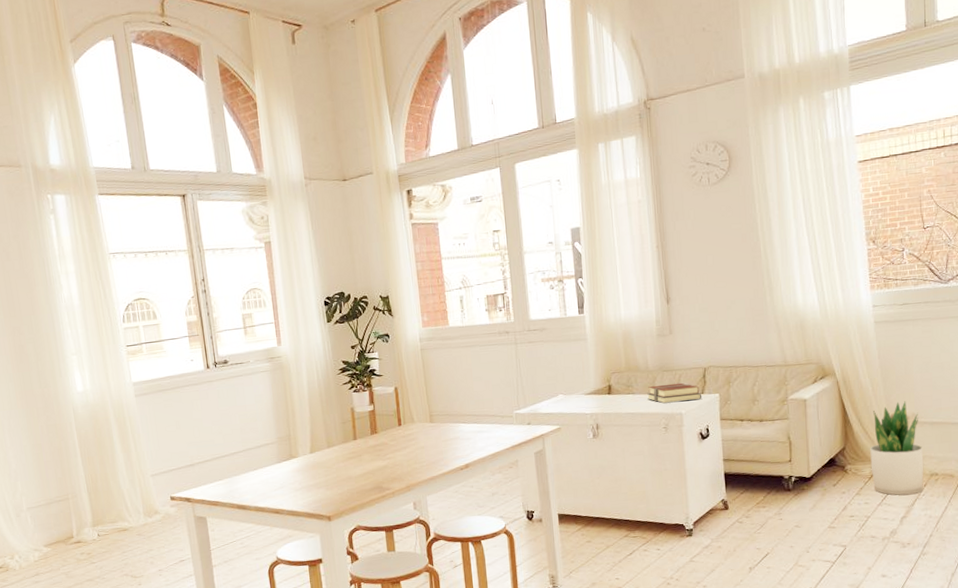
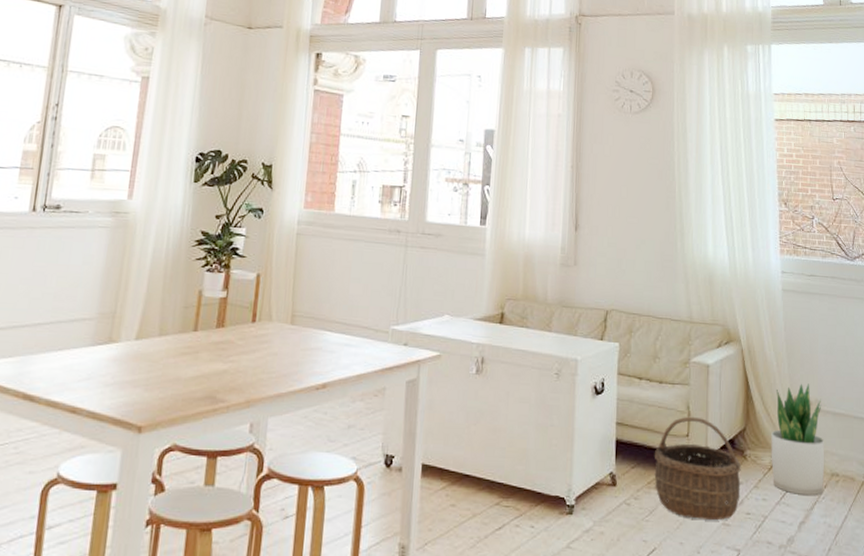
books: present [647,382,701,404] -> none [542,321,600,347]
wicker basket: none [760,444,844,526] -> present [654,416,741,521]

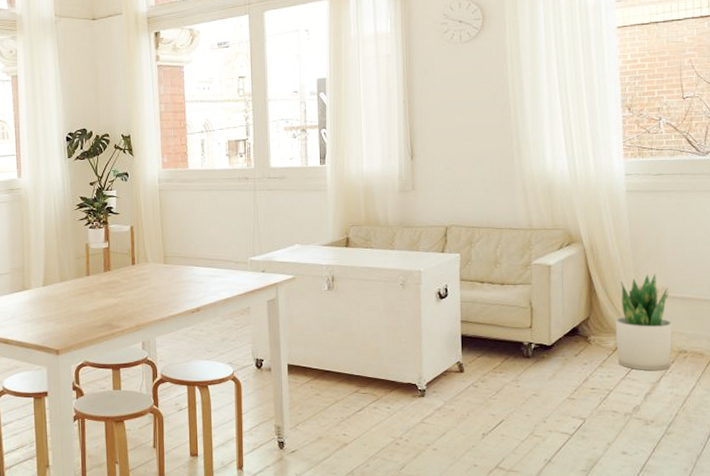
wicker basket: present [654,416,741,521] -> none [498,311,585,396]

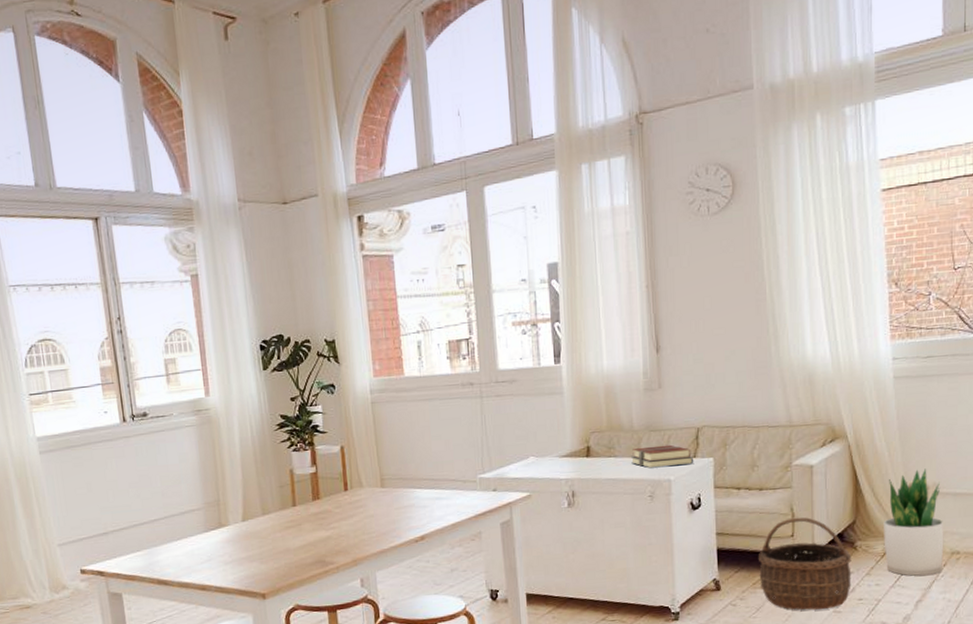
books: none [386,240,441,260] -> present [631,444,693,469]
wicker basket: none [498,311,585,396] -> present [758,517,851,610]

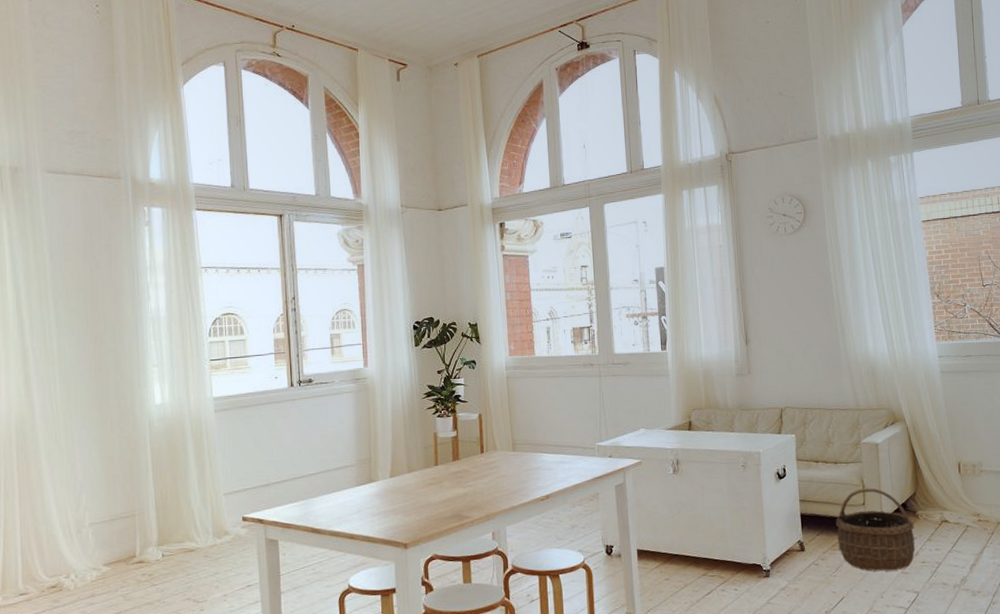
books: present [631,444,693,469] -> none [726,422,778,442]
planter: present [884,468,944,576] -> none [939,449,991,543]

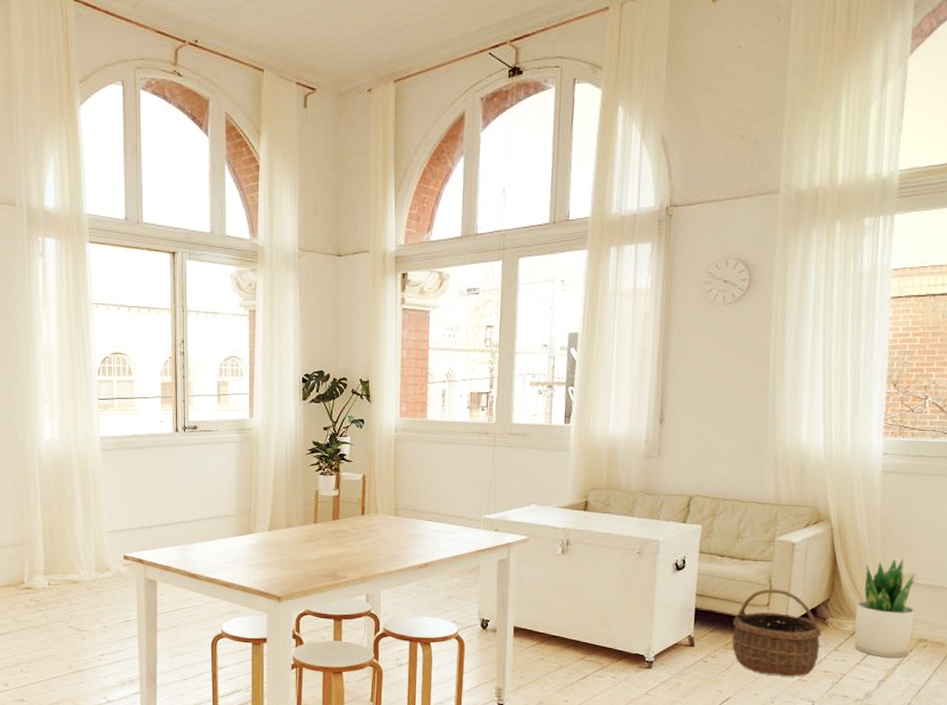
planter: none [939,449,991,543] -> present [854,558,916,658]

